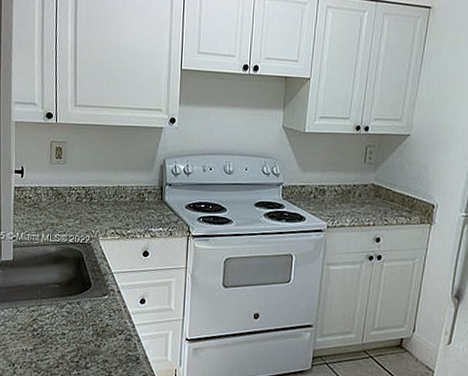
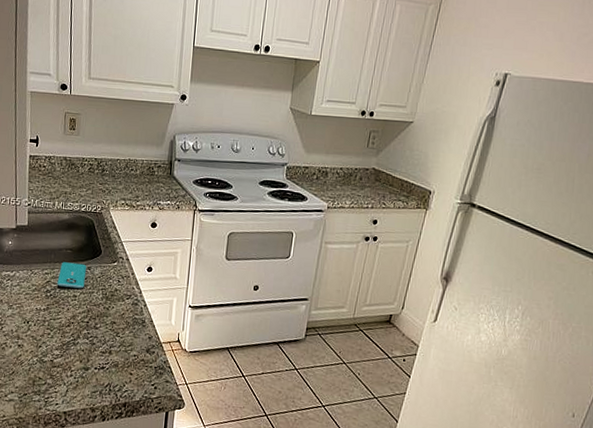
smartphone: none [44,297,76,326] -> present [57,262,87,289]

